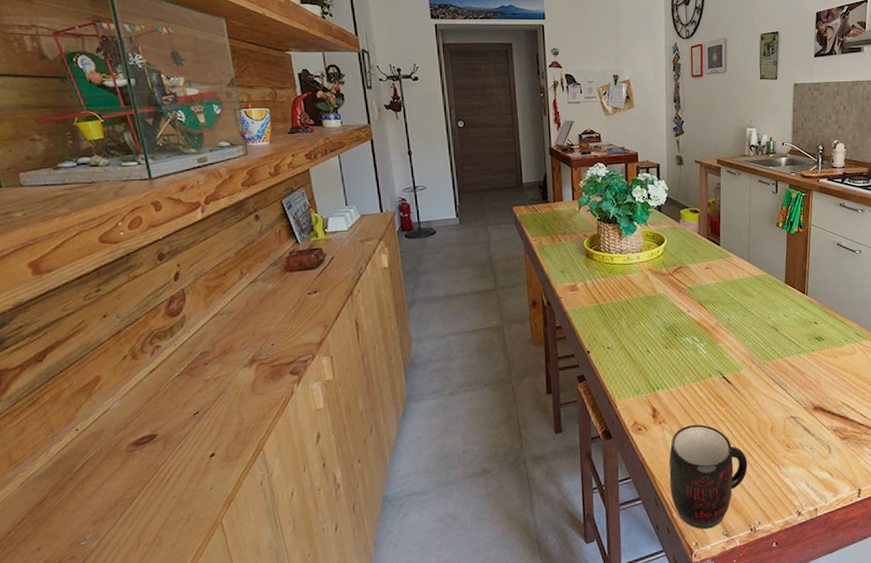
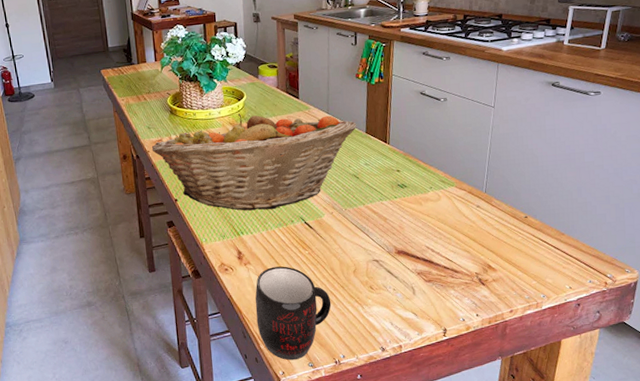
fruit basket: none [564,259,777,364] -> present [151,114,357,211]

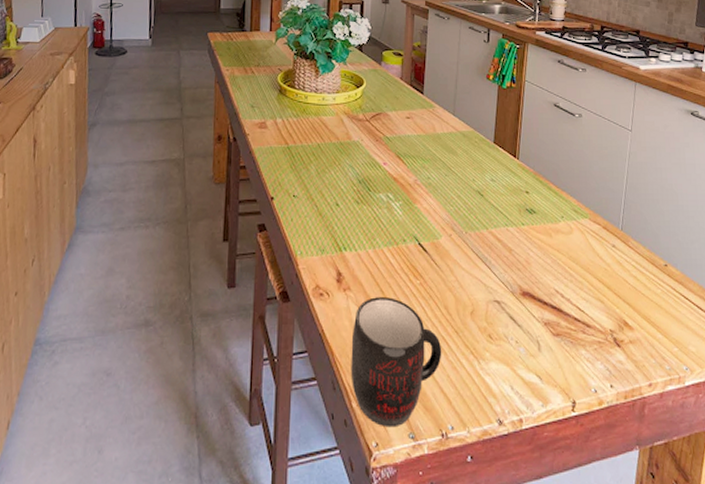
fruit basket: present [151,114,357,211] -> none [252,103,485,223]

